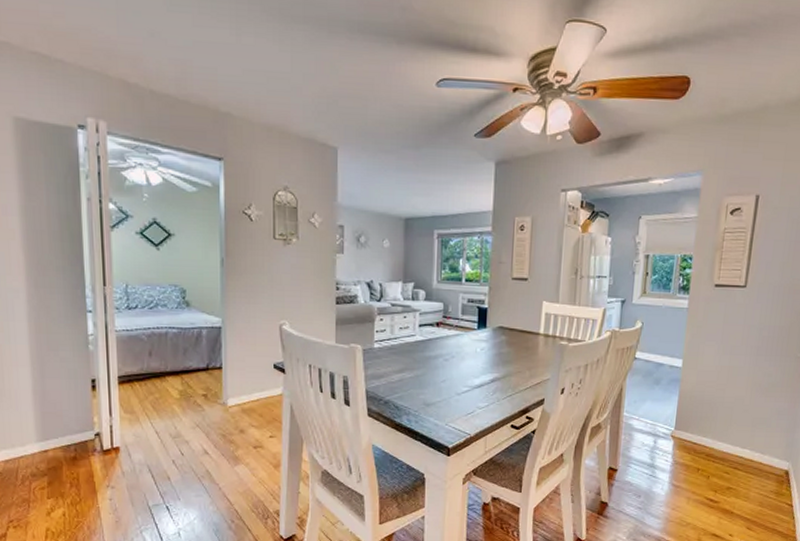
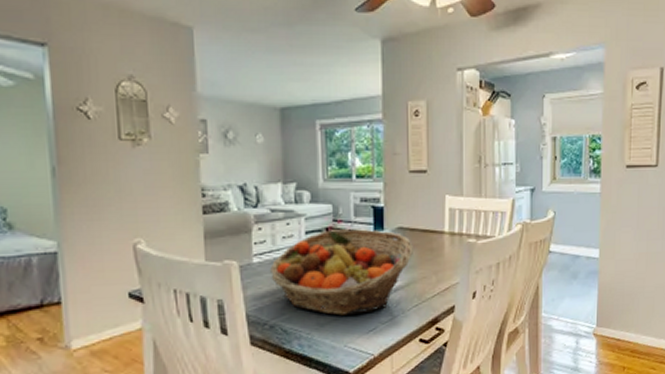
fruit basket: none [388,325,511,399] -> present [270,229,413,316]

